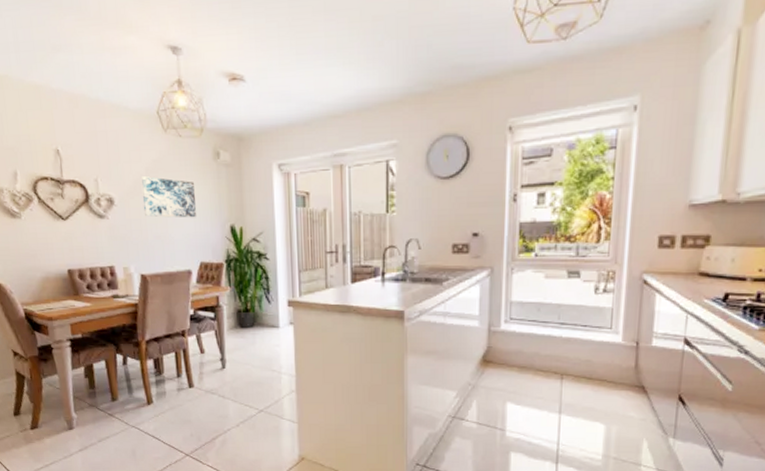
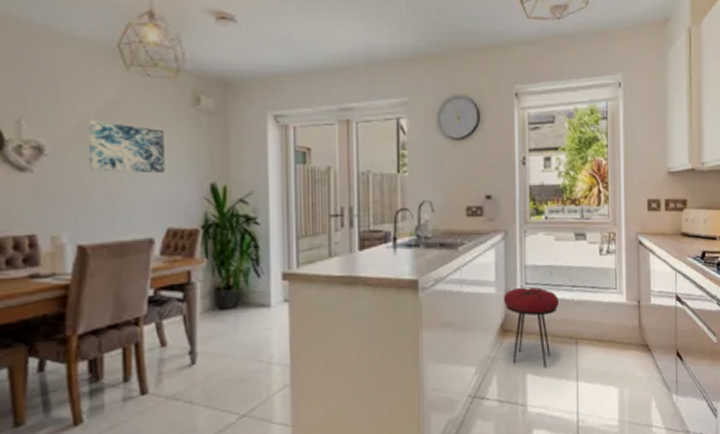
stool: none [486,322,545,398] -> present [503,287,559,367]

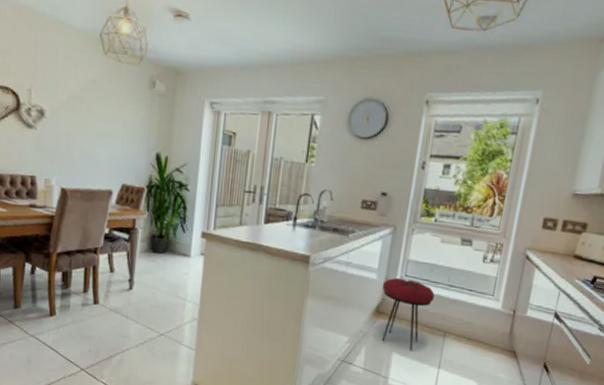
wall art: present [87,121,166,174] -> none [73,94,127,141]

